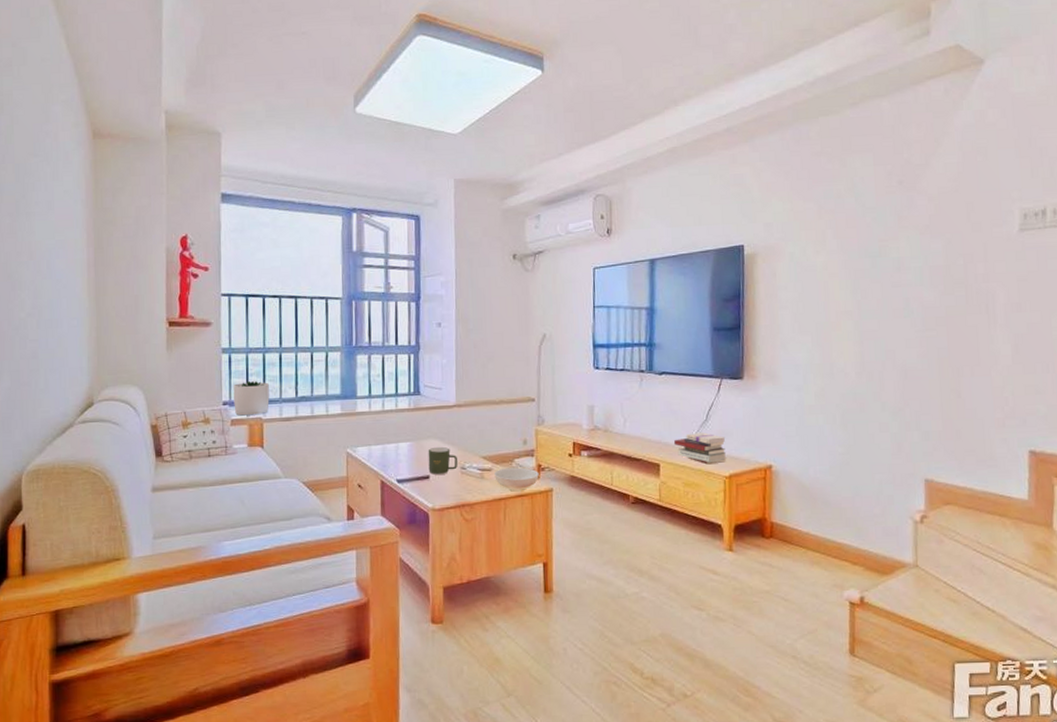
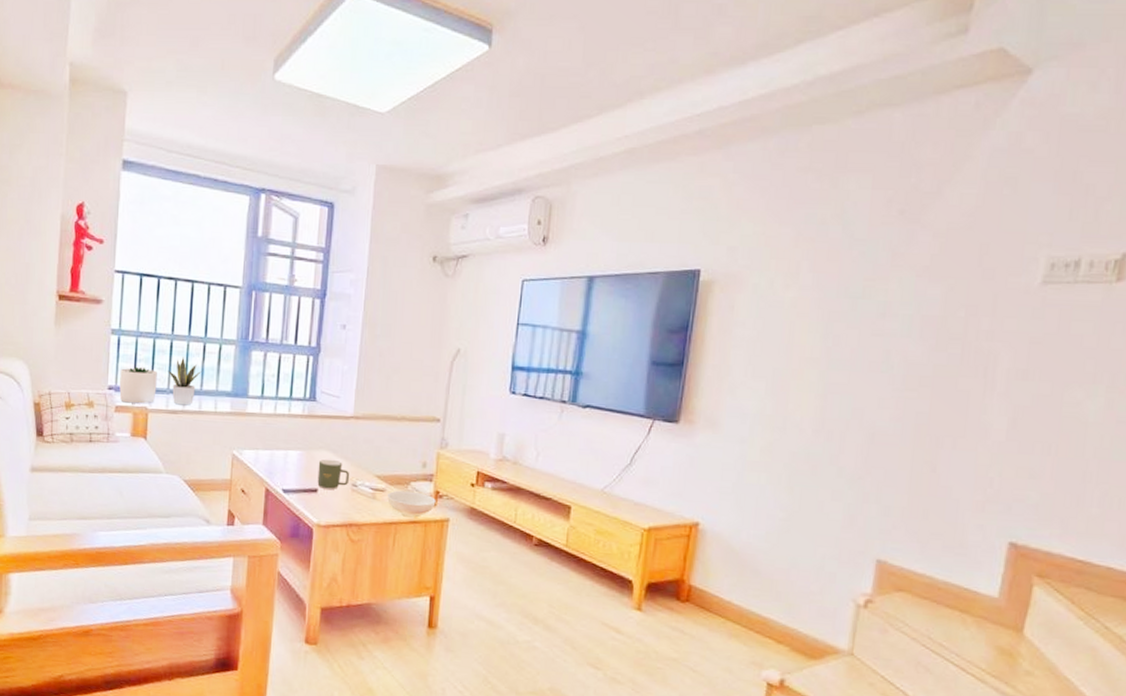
potted plant: none [279,367,312,412] -> present [168,357,203,406]
books: present [673,432,726,463] -> none [589,476,649,513]

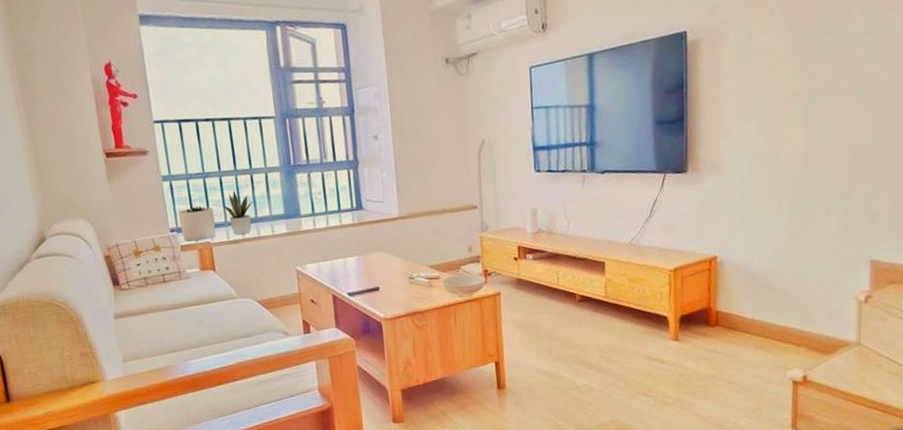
mug: present [317,460,349,489] -> none [375,259,406,286]

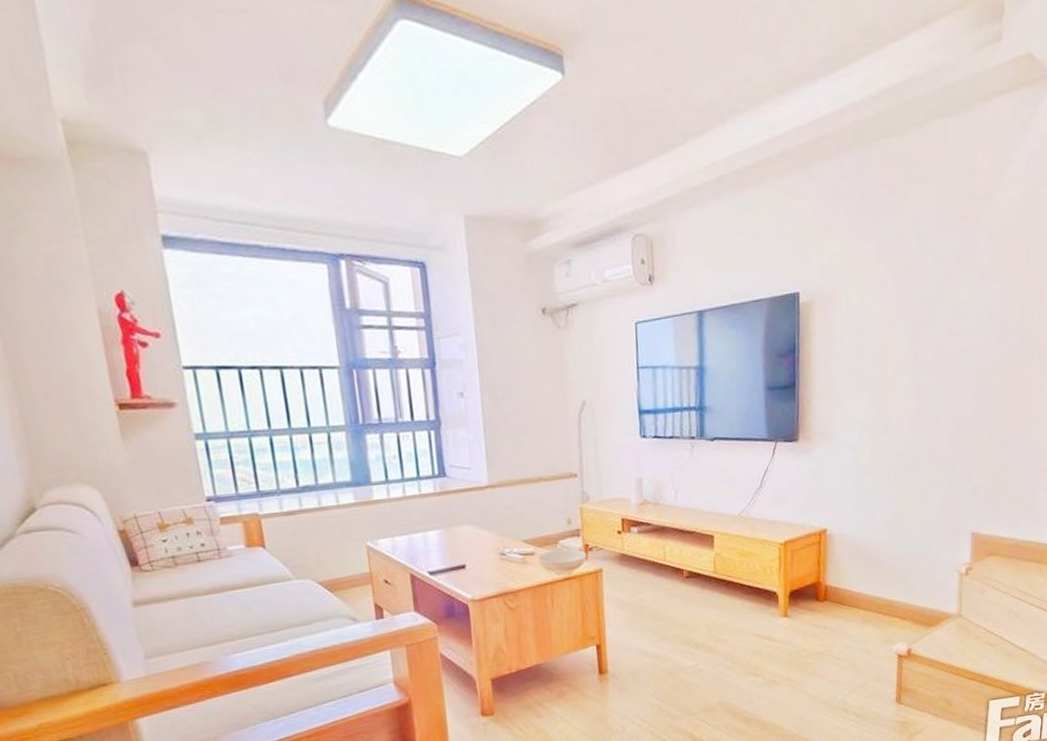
planter: present [178,206,216,242] -> none [216,471,266,513]
potted plant: present [222,190,255,235] -> none [273,452,314,505]

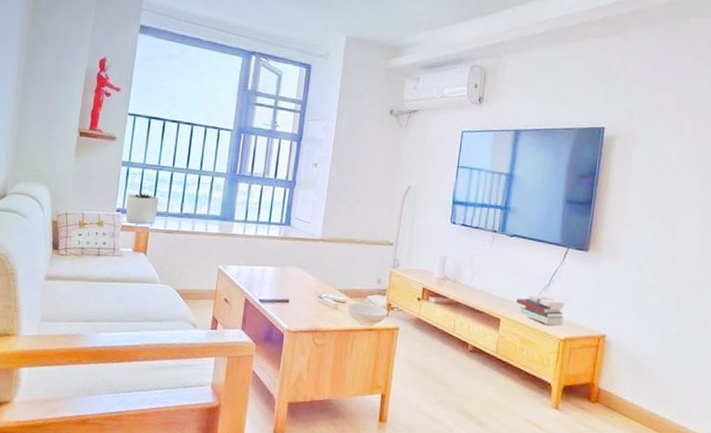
planter: none [216,471,266,513] -> present [125,193,159,225]
books: none [727,499,781,532] -> present [515,294,564,326]

